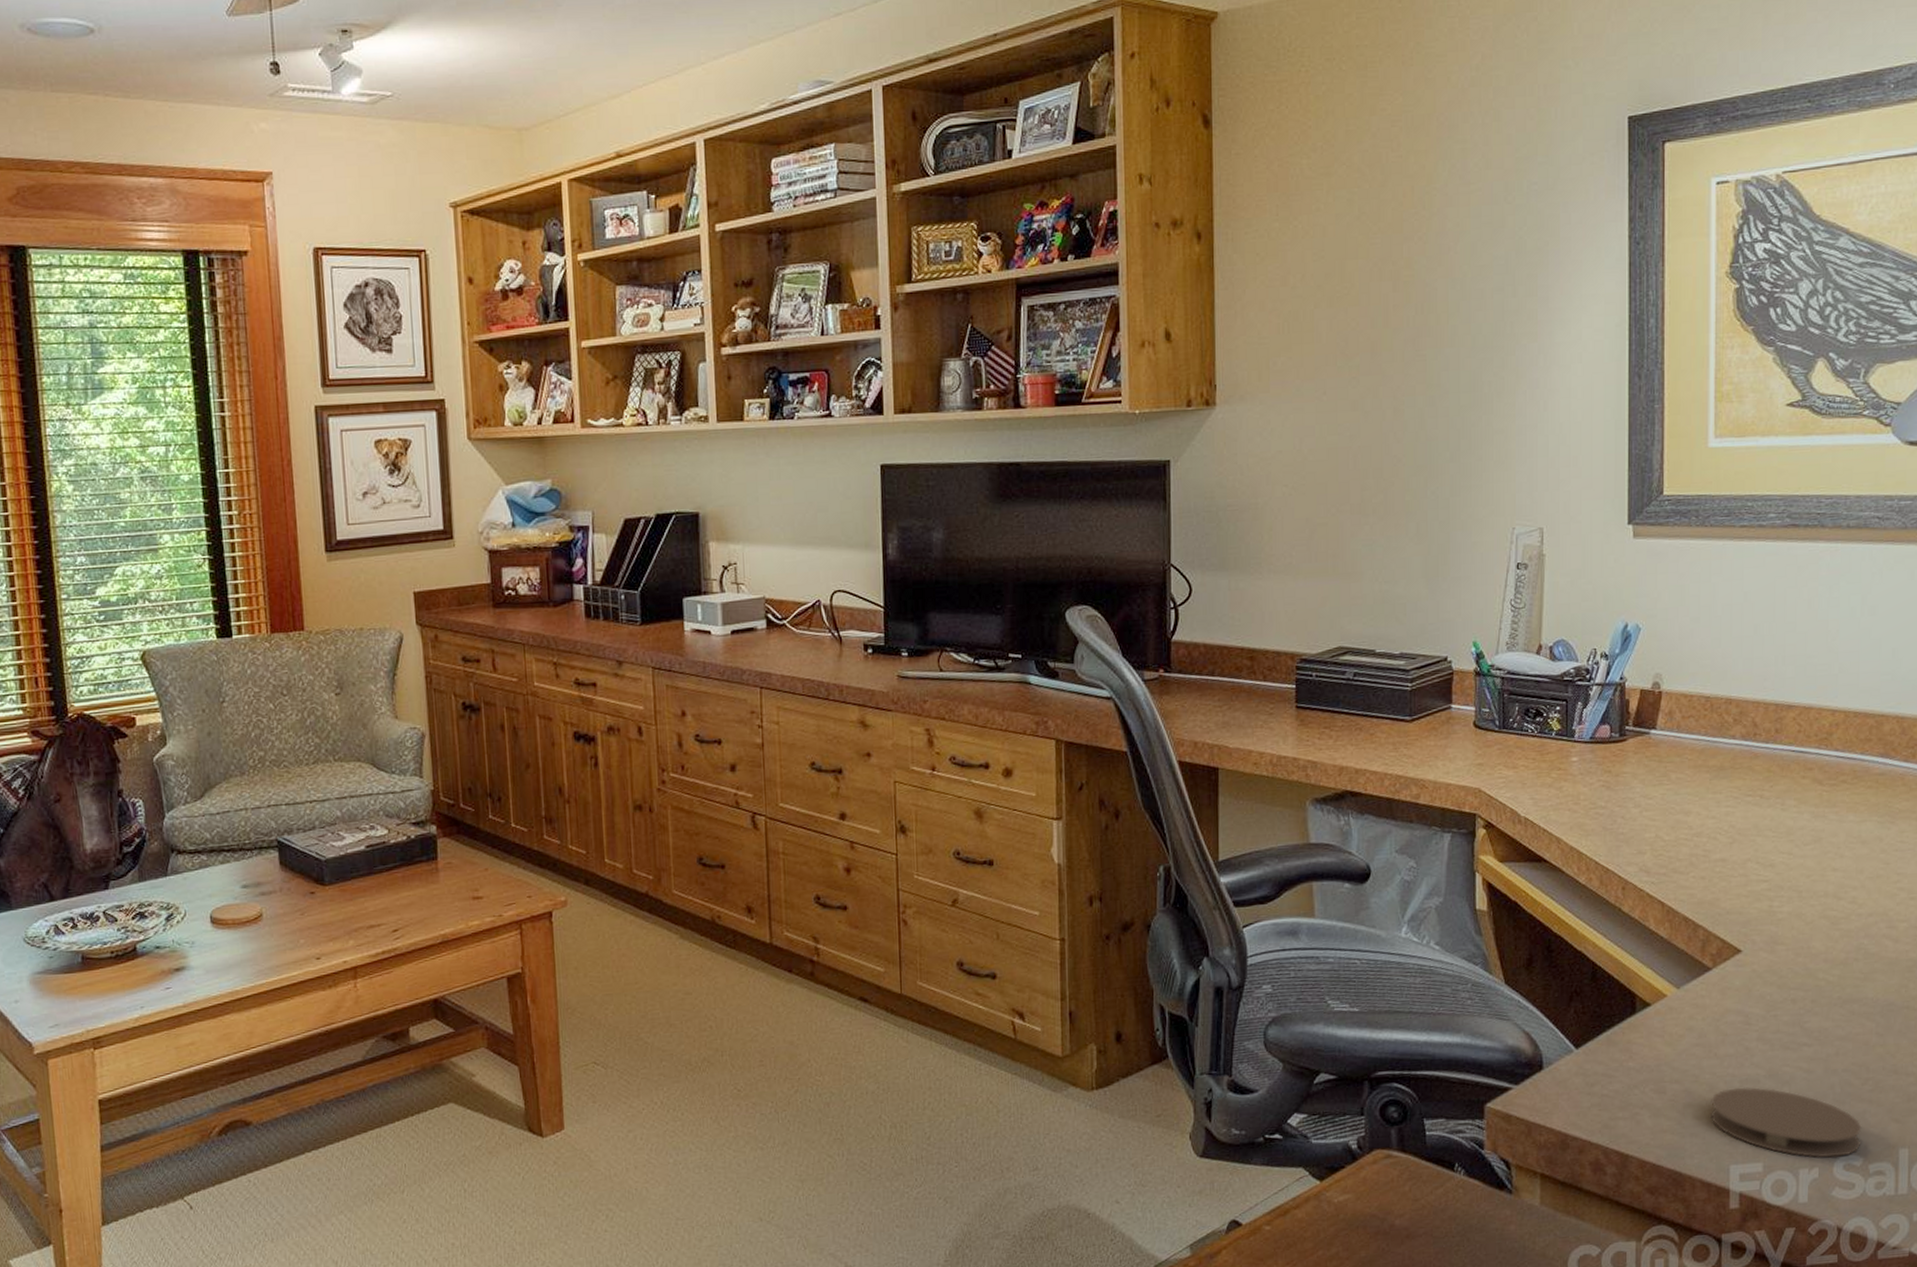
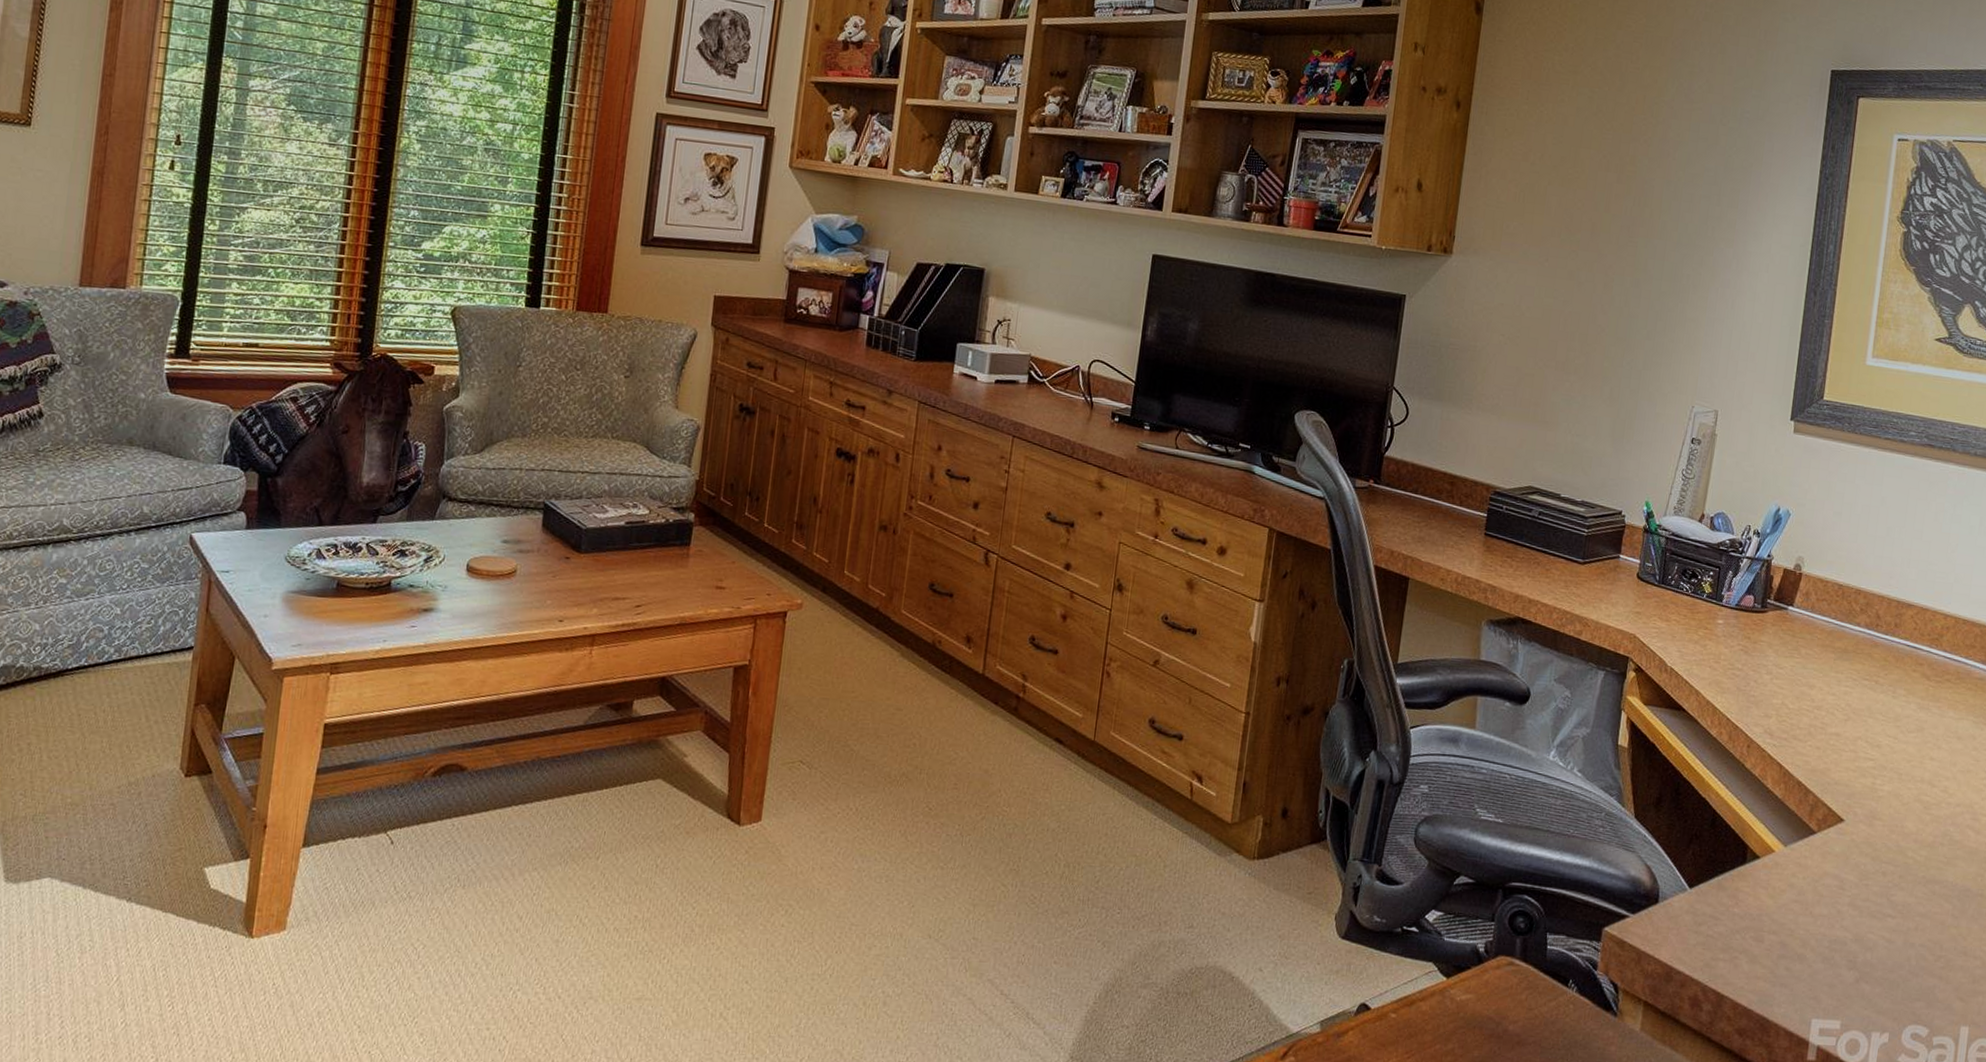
coaster: present [1711,1087,1862,1158] -> none [1800,947,1931,1026]

